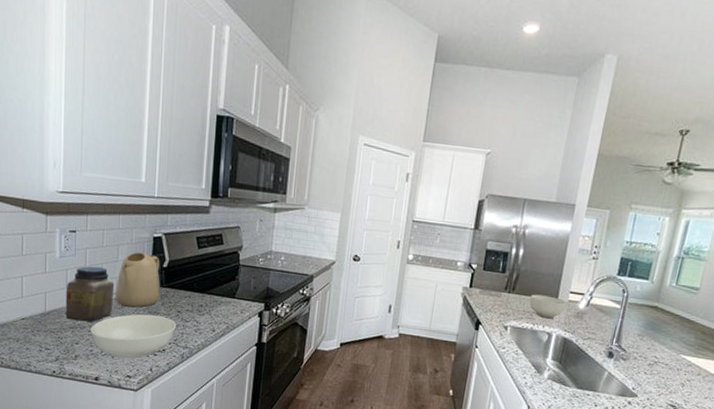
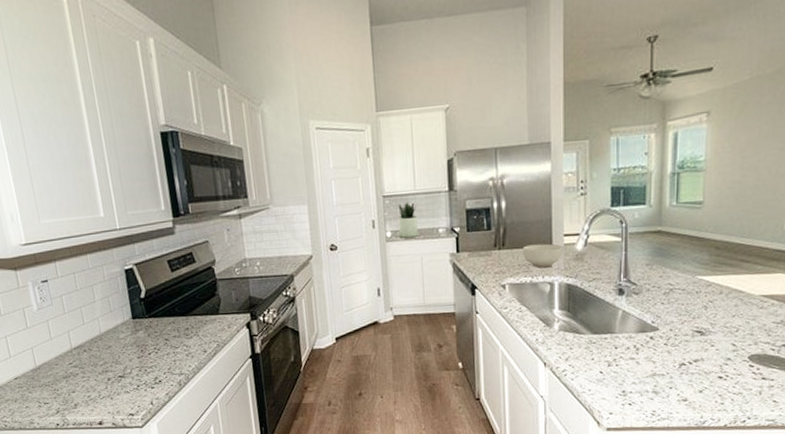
jar: present [65,266,115,323] -> none [50,311,101,370]
bowl: present [90,314,177,359] -> none [83,347,168,398]
kettle: present [115,252,161,307] -> none [98,287,145,346]
planter: none [418,230,442,265] -> present [397,202,420,238]

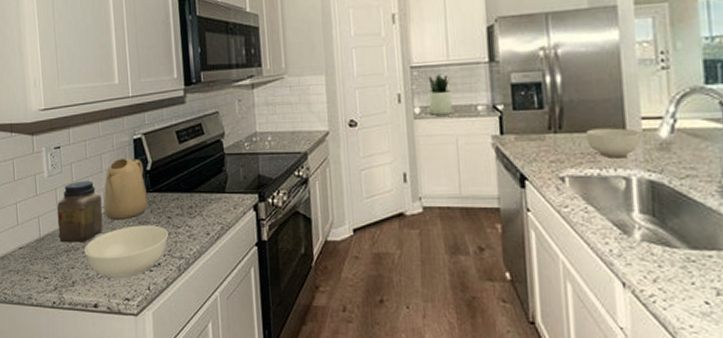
jar: none [50,311,101,370] -> present [57,180,103,243]
bowl: none [83,347,168,398] -> present [84,225,169,279]
kettle: none [98,287,145,346] -> present [103,158,148,220]

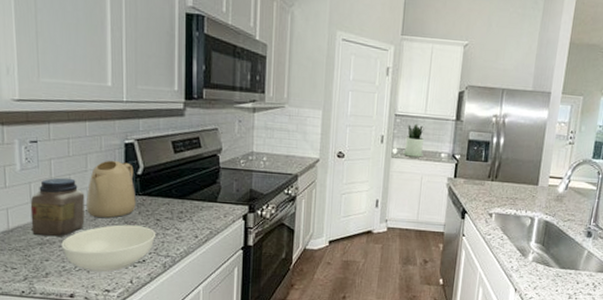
bowl: present [585,127,641,158] -> none [512,181,547,204]

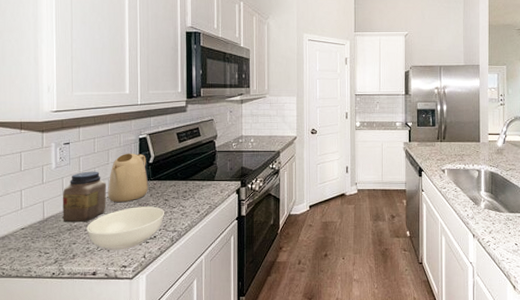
planter: present [403,123,424,158] -> none [365,100,381,128]

